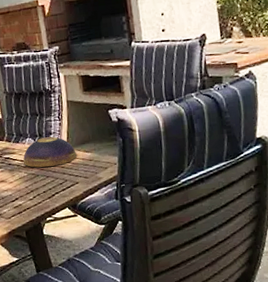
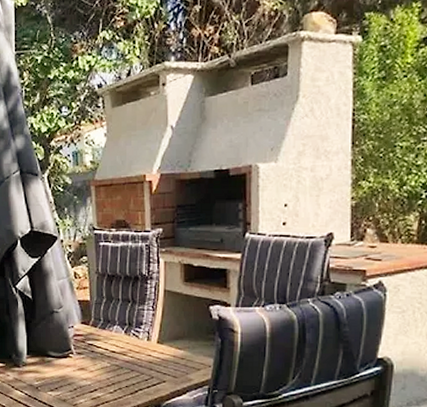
decorative bowl: present [23,136,77,168] -> none [107,327,167,360]

